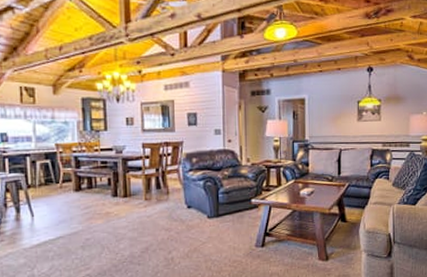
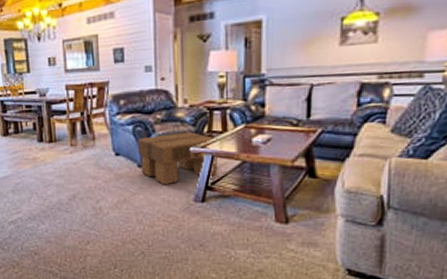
footstool: none [207,186,274,234] -> present [137,132,218,186]

